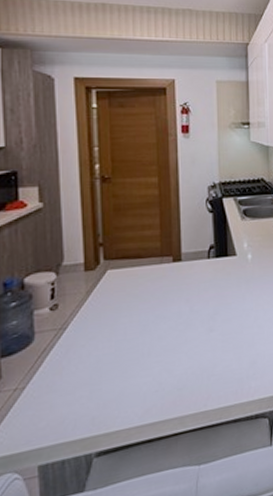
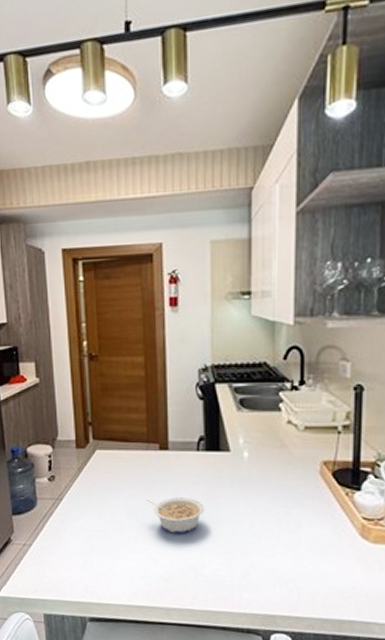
legume: none [159,303,215,340] -> present [145,497,204,534]

